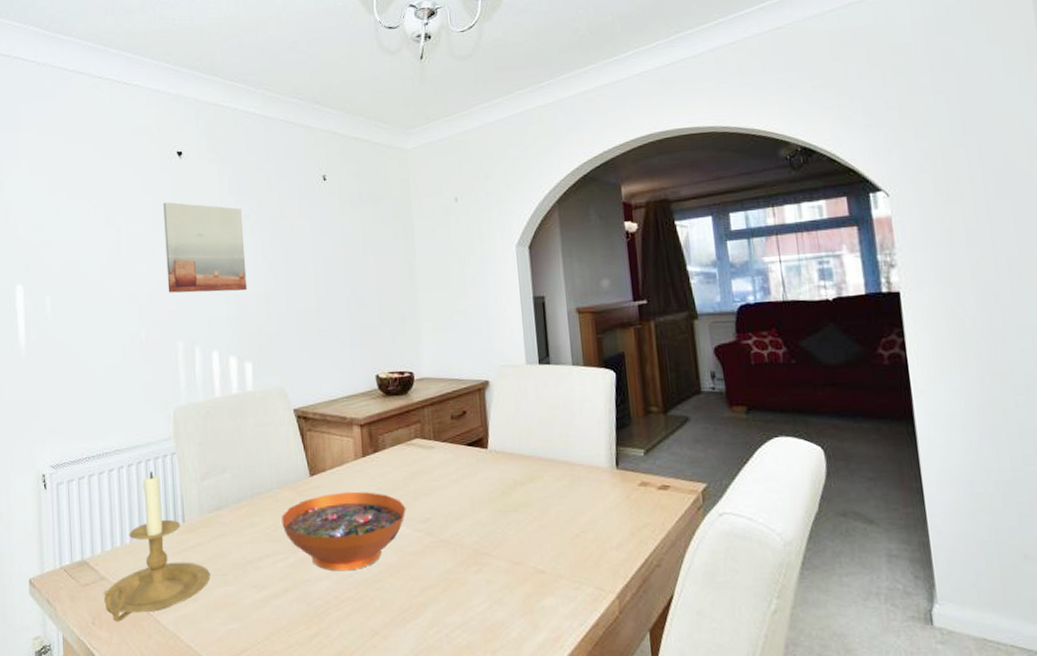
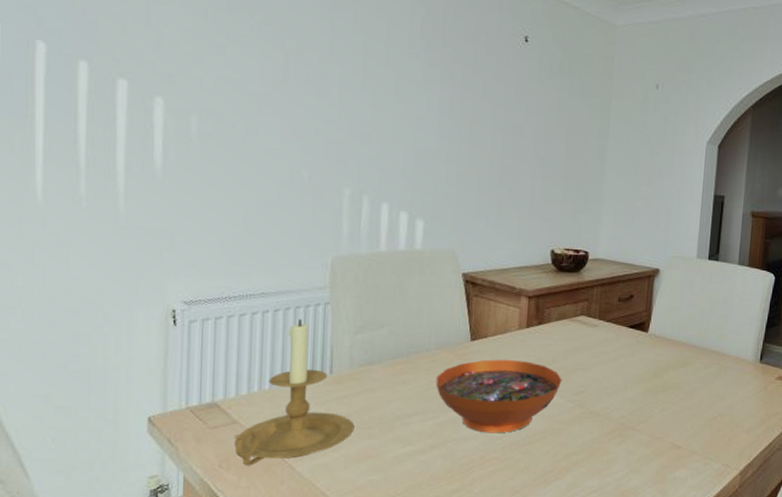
wall art: present [163,202,247,293] -> none [339,32,432,145]

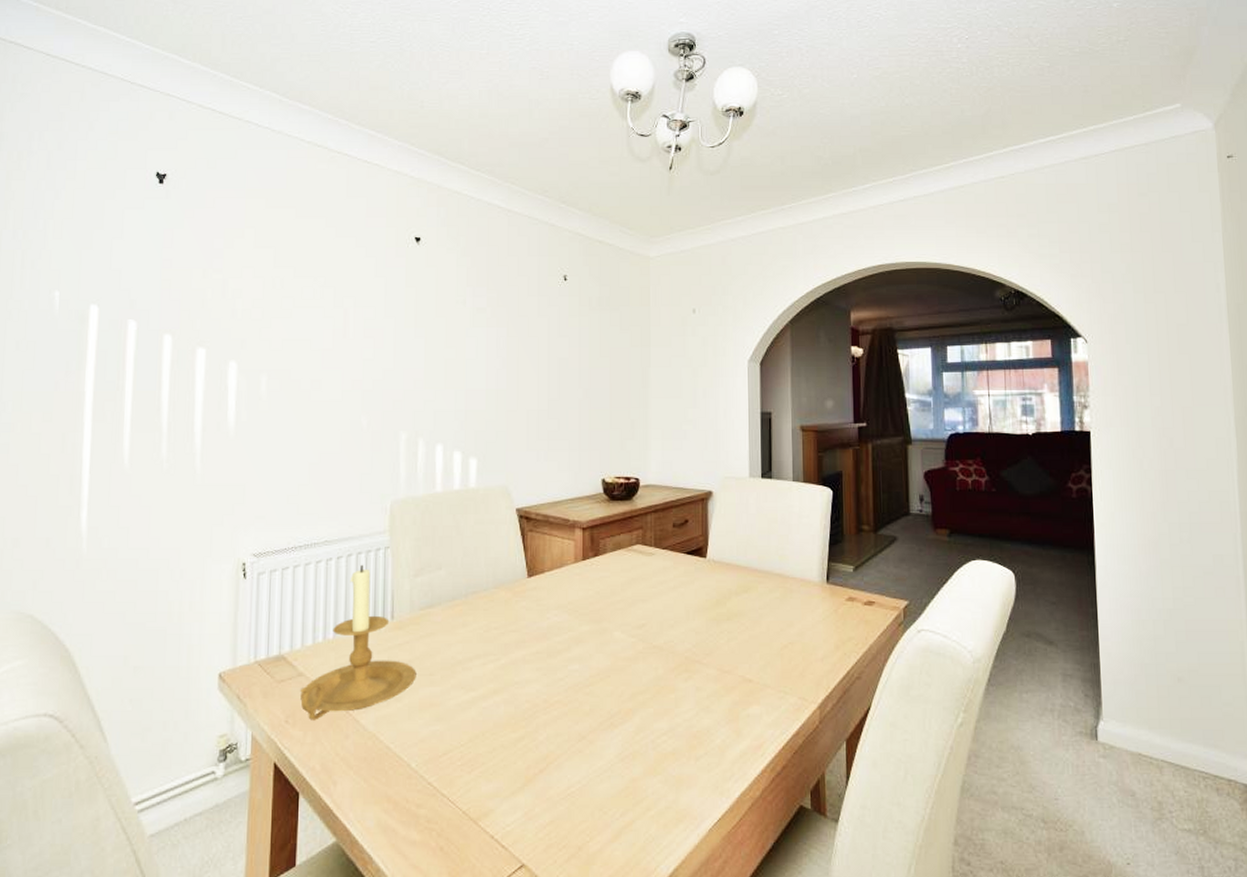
decorative bowl: present [436,359,562,434] -> none [495,594,622,674]

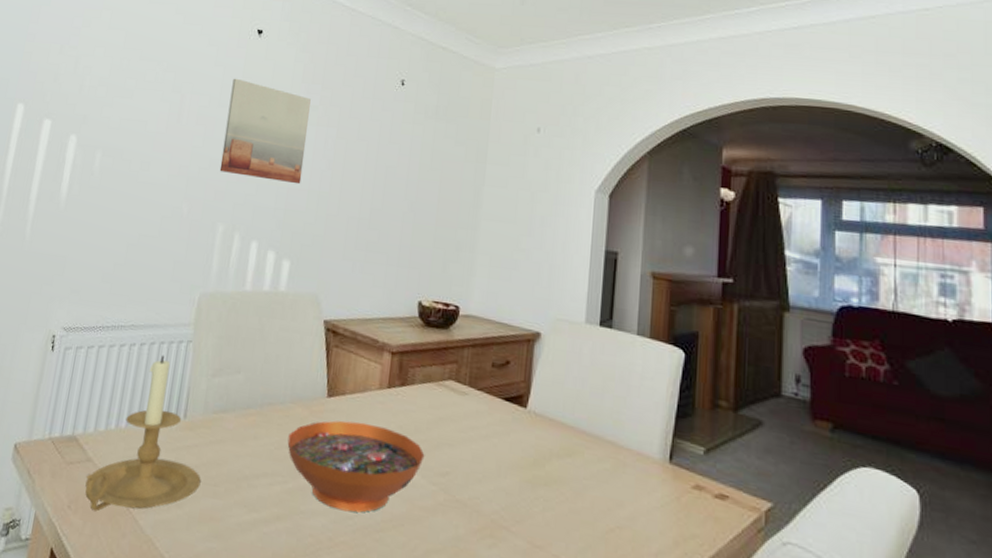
wall art: none [394,288,479,385] -> present [219,78,311,185]
decorative bowl: none [495,594,622,674] -> present [287,420,425,513]

